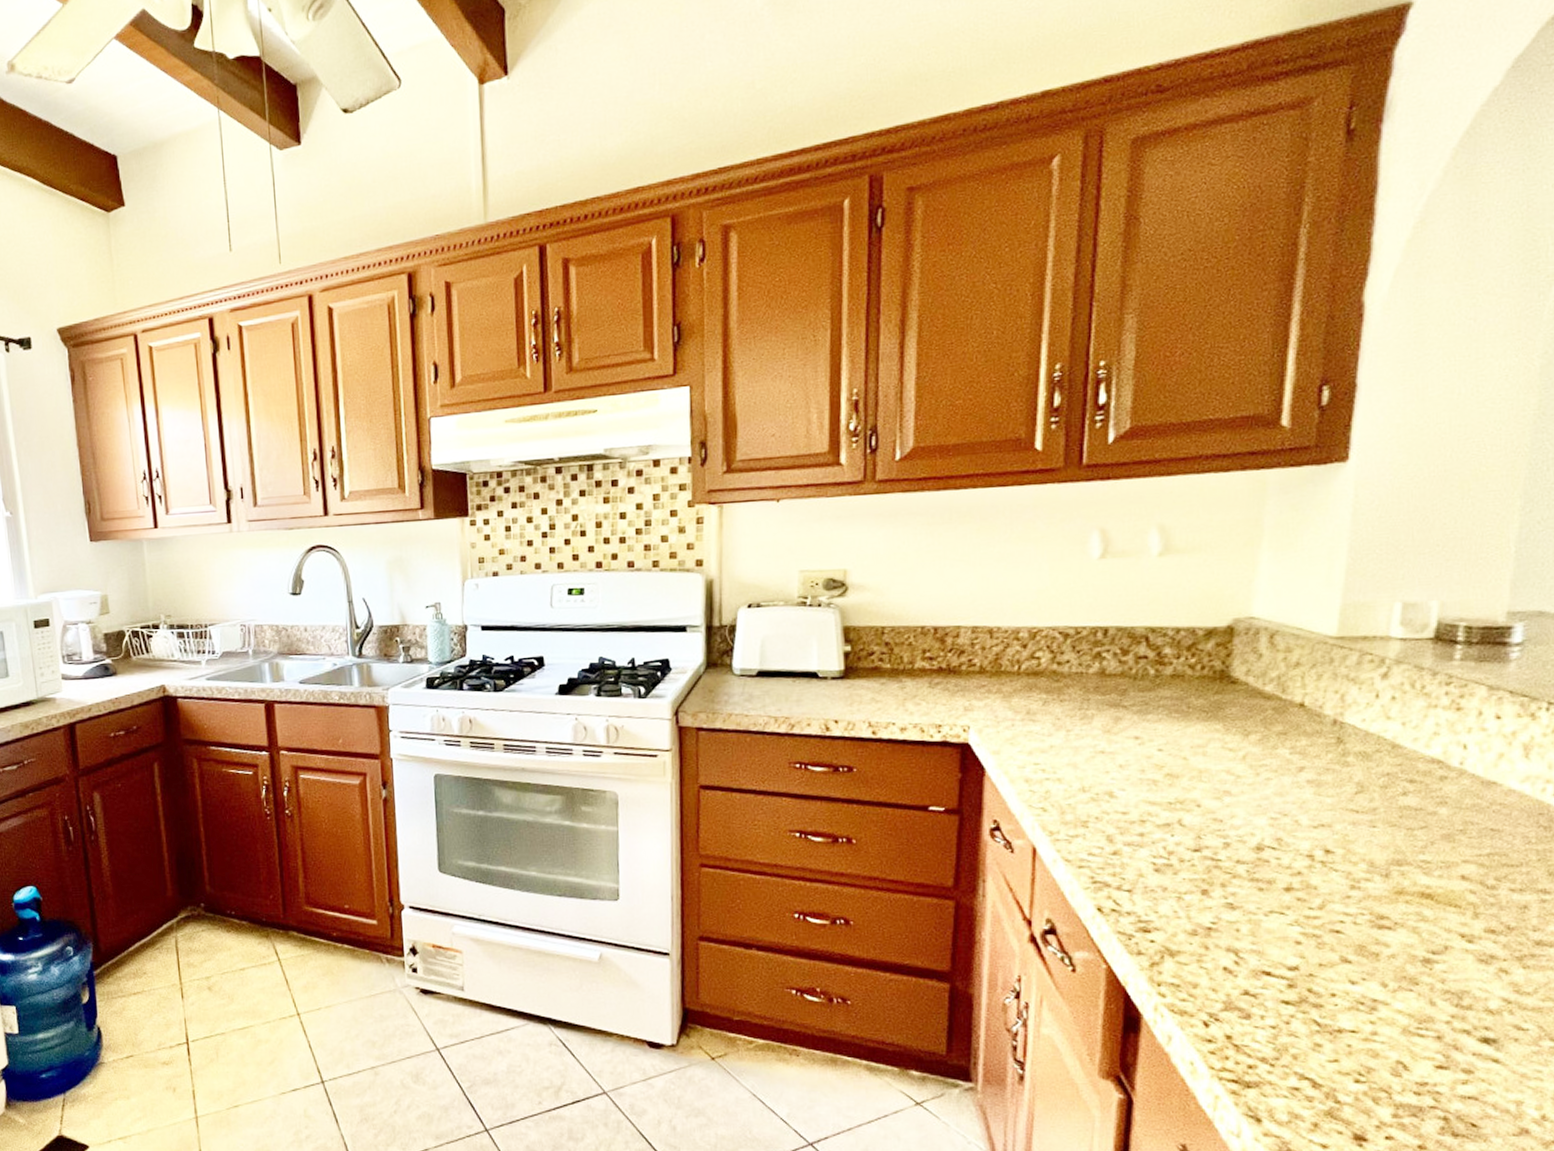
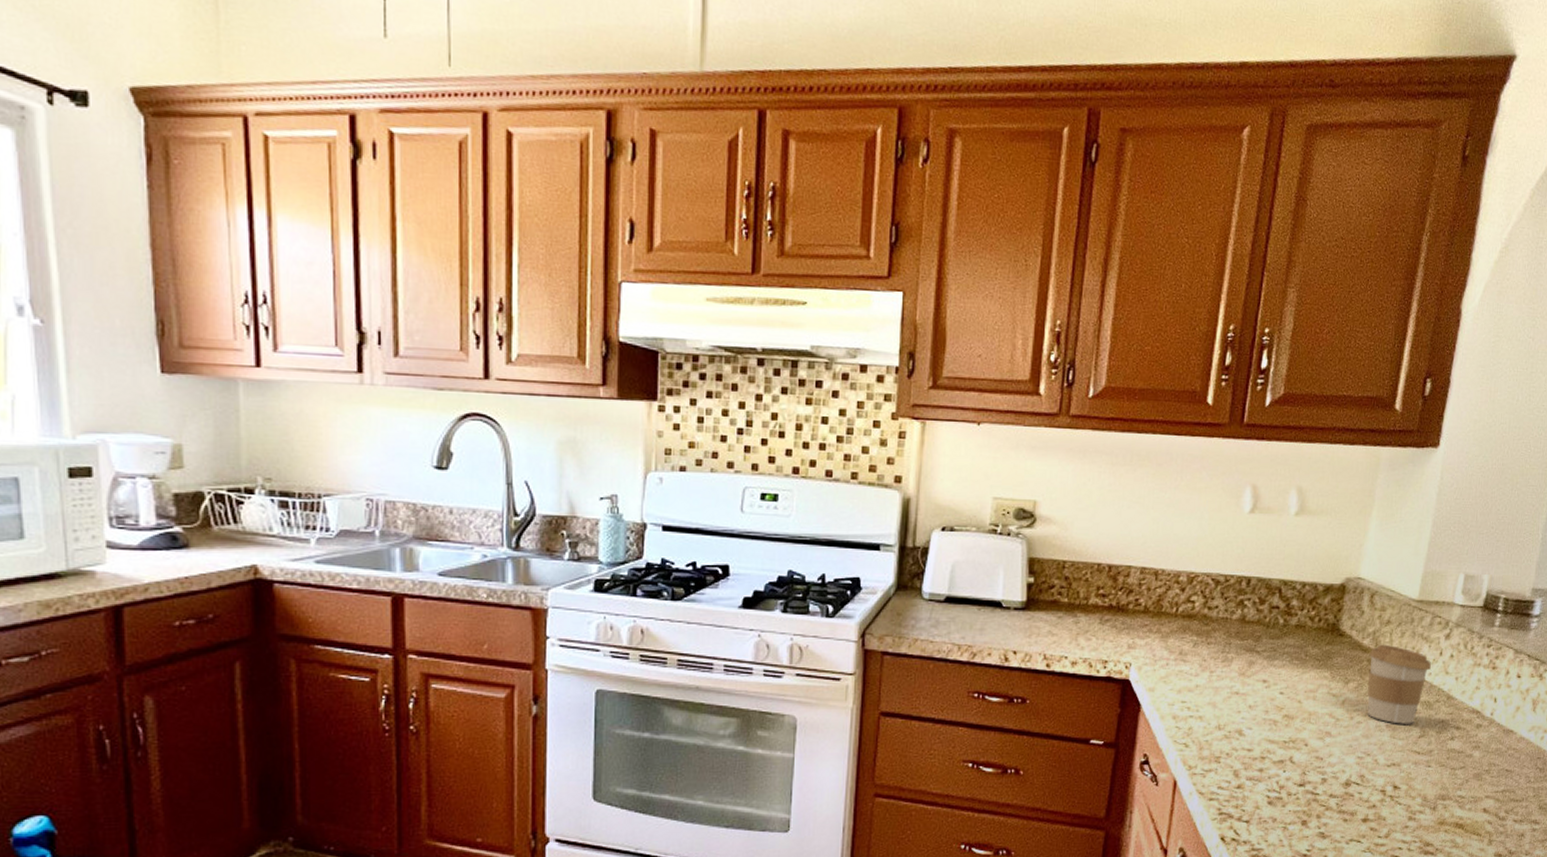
coffee cup: none [1274,689,1364,779] -> present [1367,644,1431,724]

